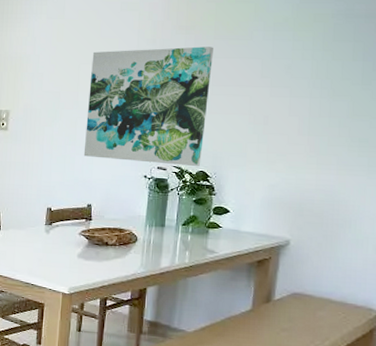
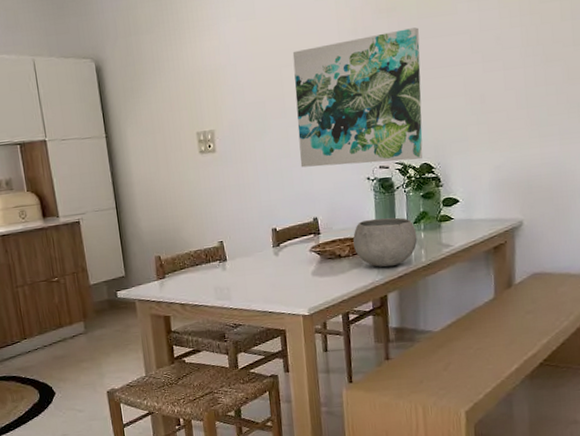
bowl: none [121,214,184,262] -> present [353,217,418,268]

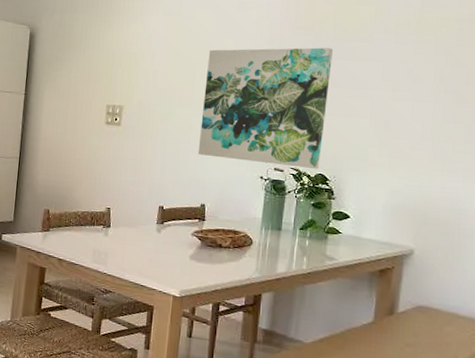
bowl: present [353,217,418,268] -> none [235,216,302,268]

